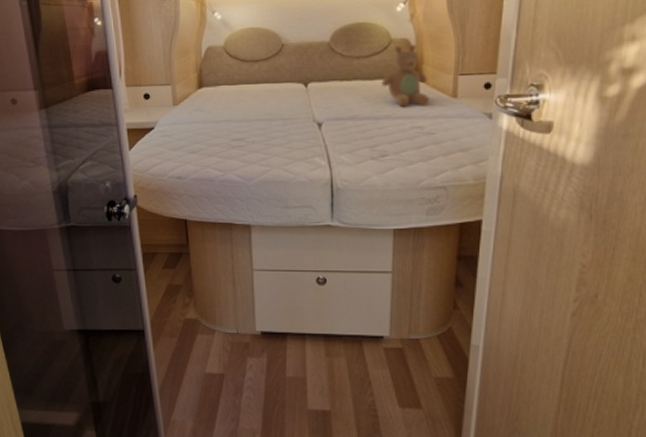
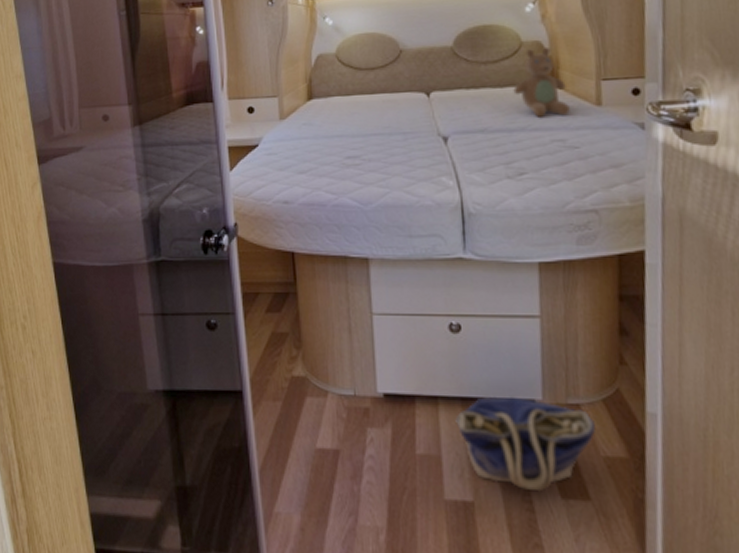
tote bag: none [319,333,430,402] -> present [455,396,595,490]

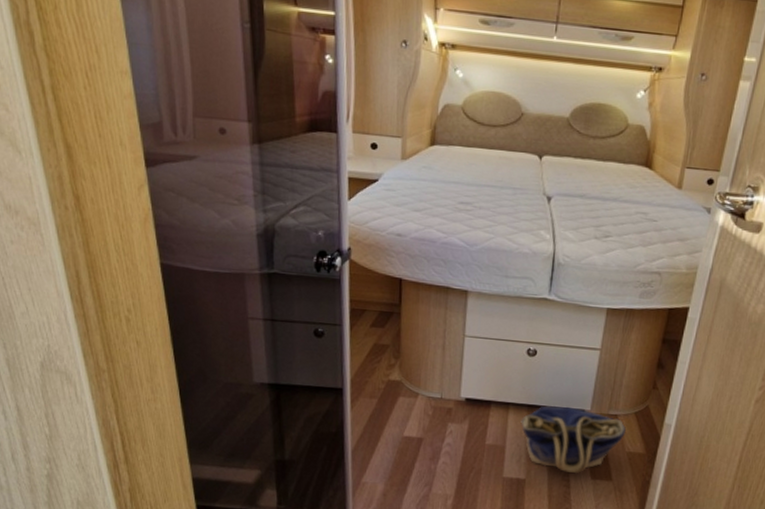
teddy bear: present [513,46,570,117] -> none [613,131,657,192]

